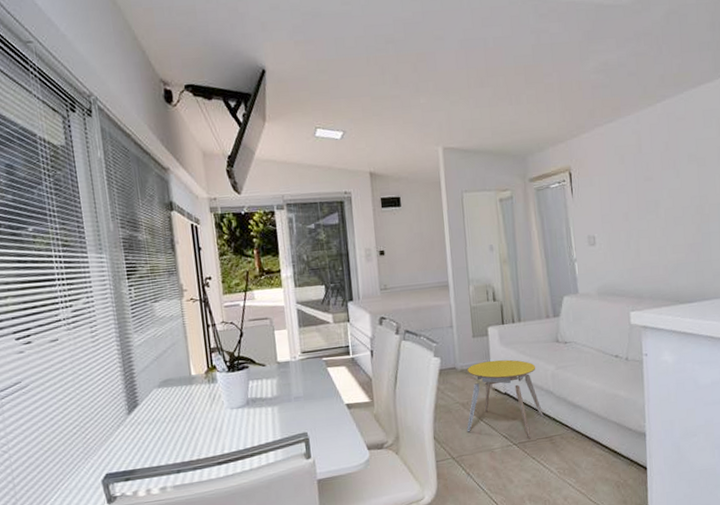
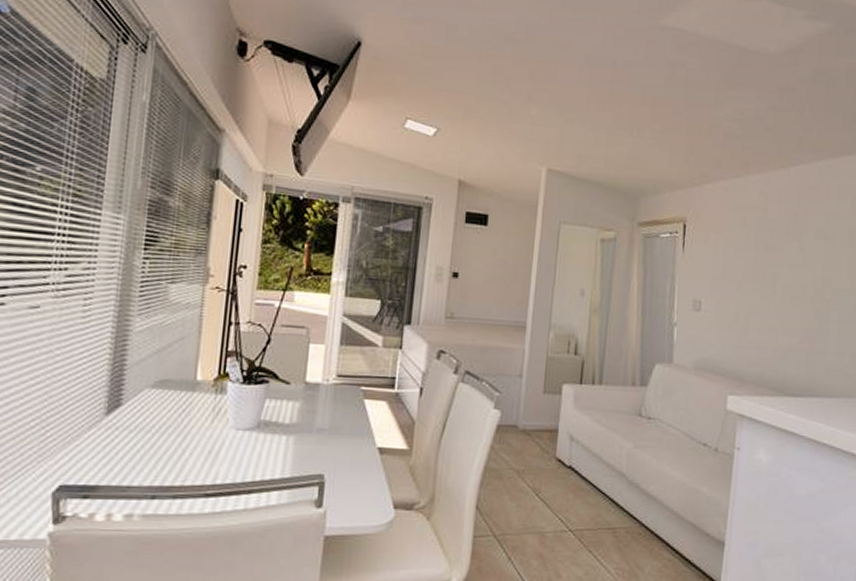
stool: present [466,359,544,439] -> none [516,424,611,526]

